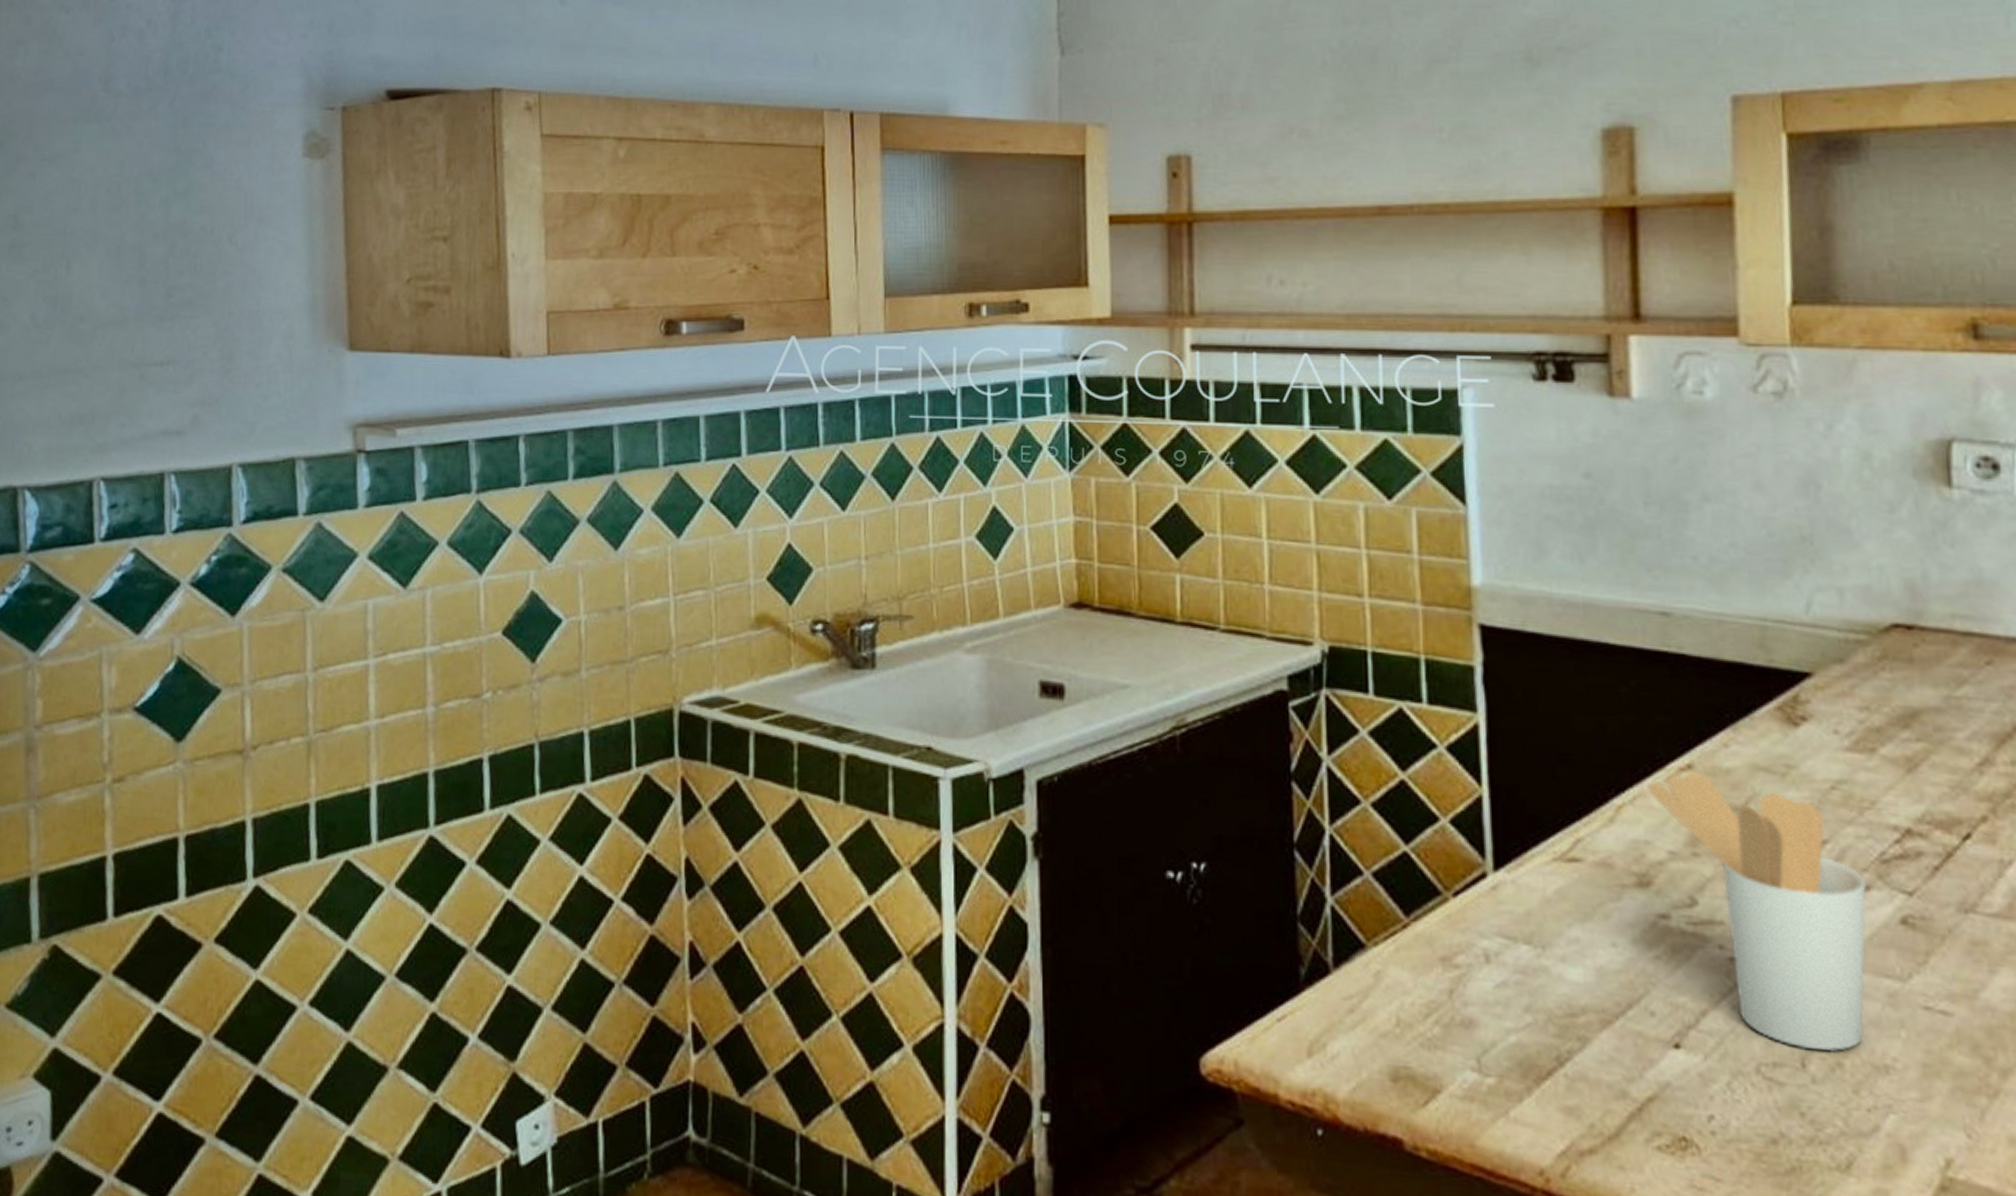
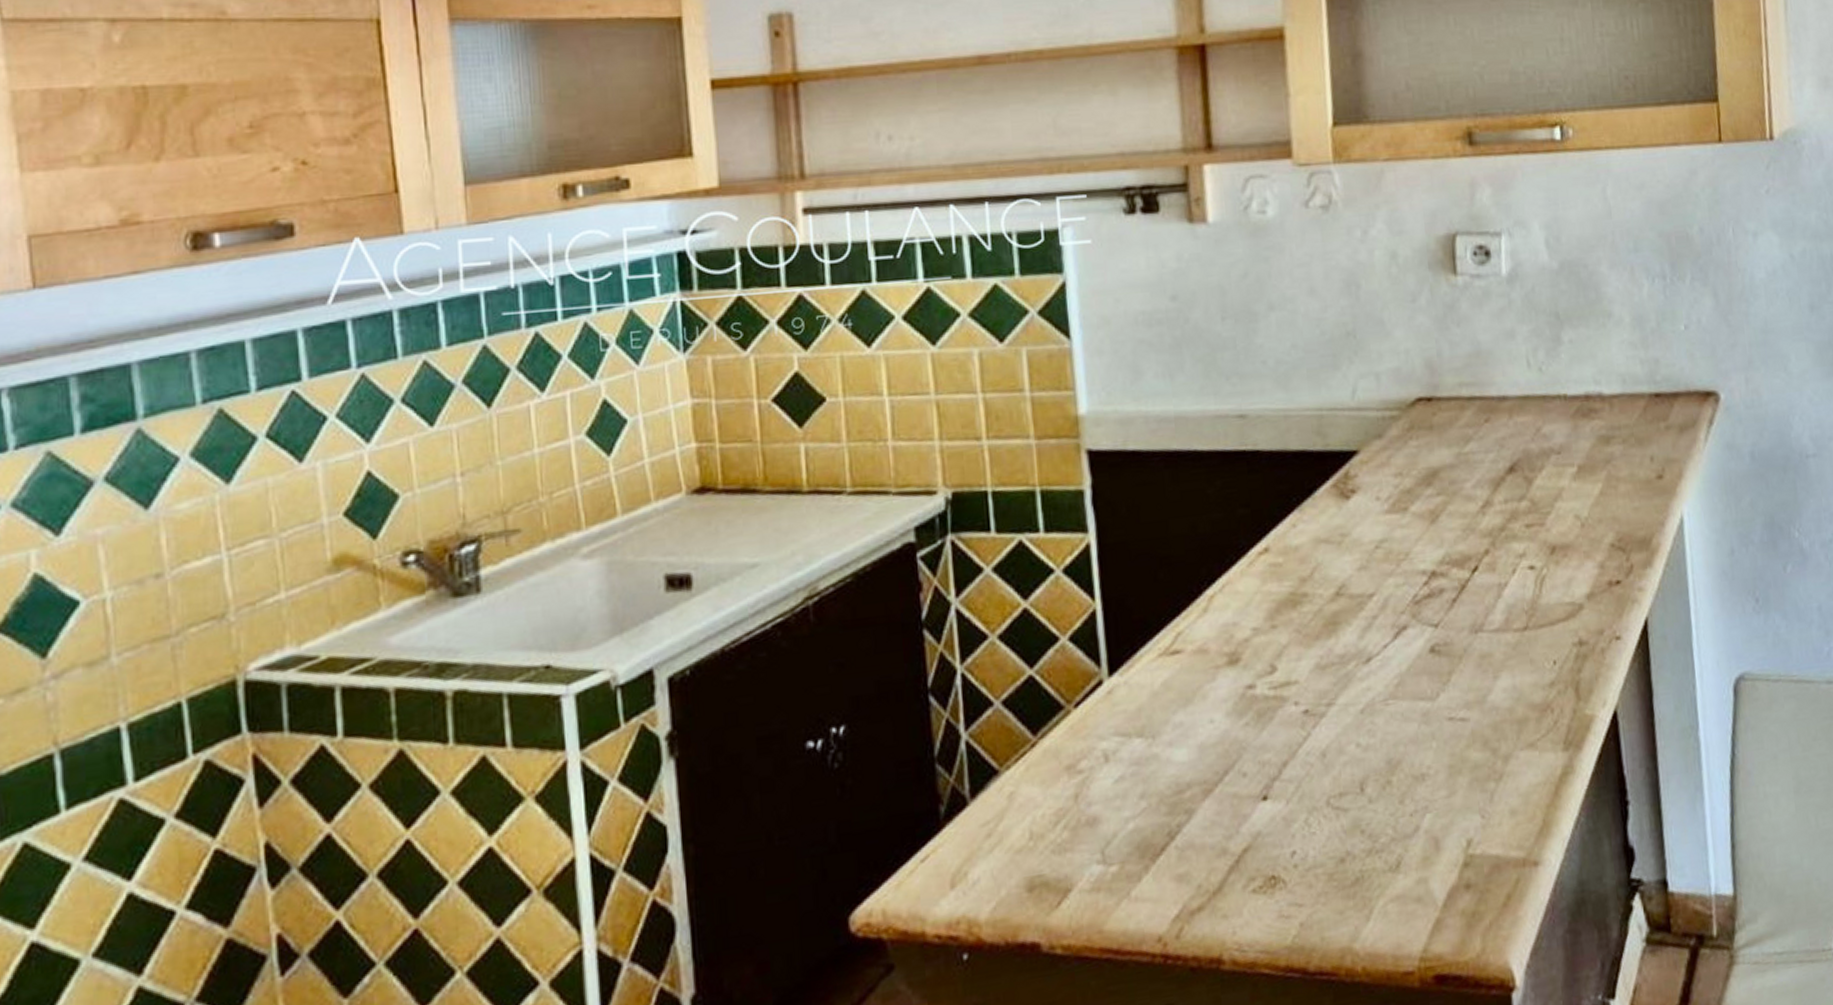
utensil holder: present [1649,772,1867,1052] -> none [1234,554,1406,776]

